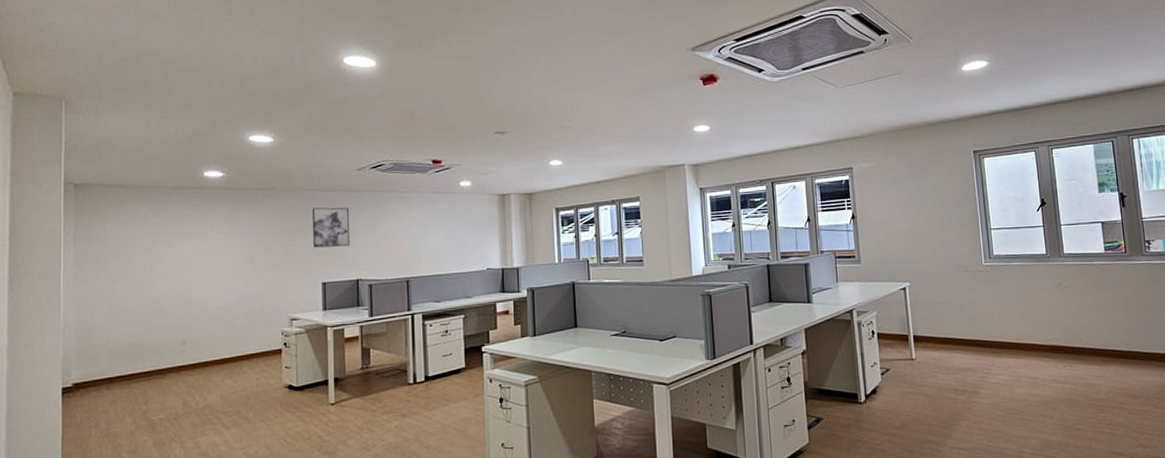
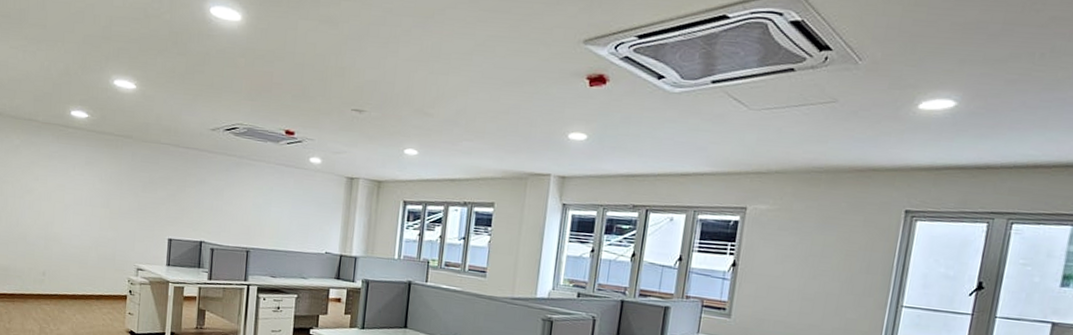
wall art: present [313,207,350,248] -> none [164,163,201,207]

